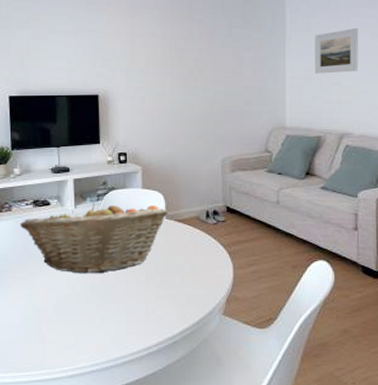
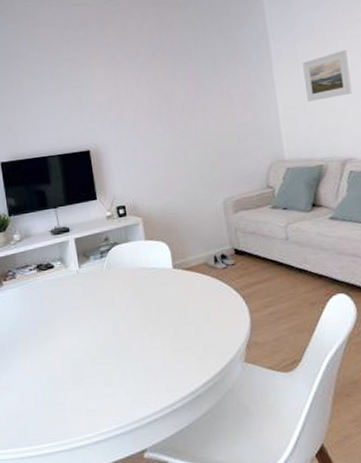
fruit basket: present [20,202,169,274] -> none [26,256,176,336]

